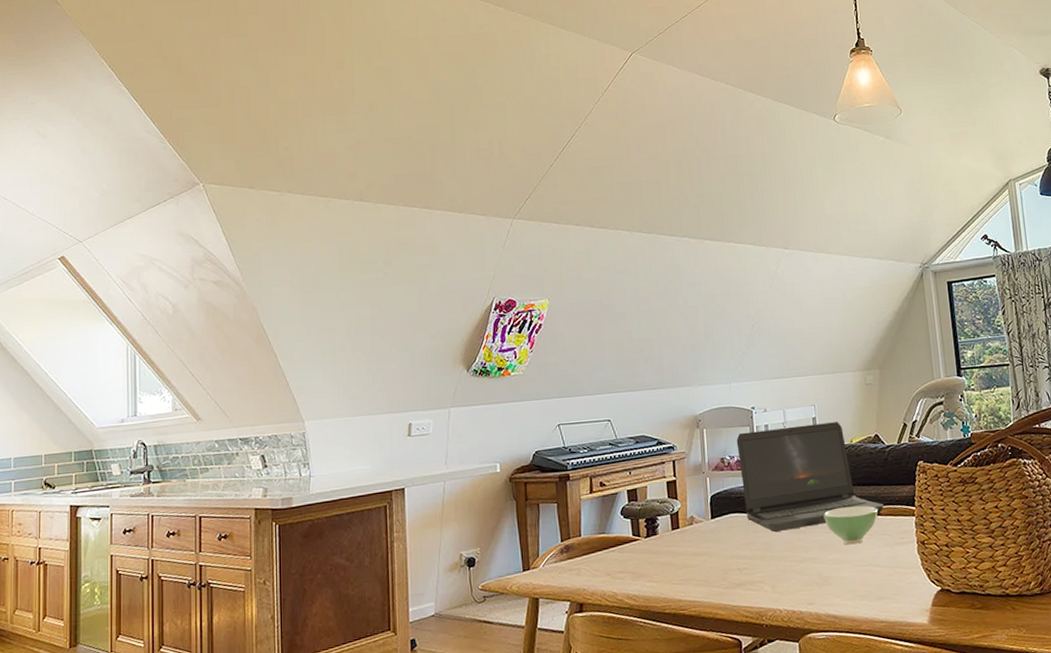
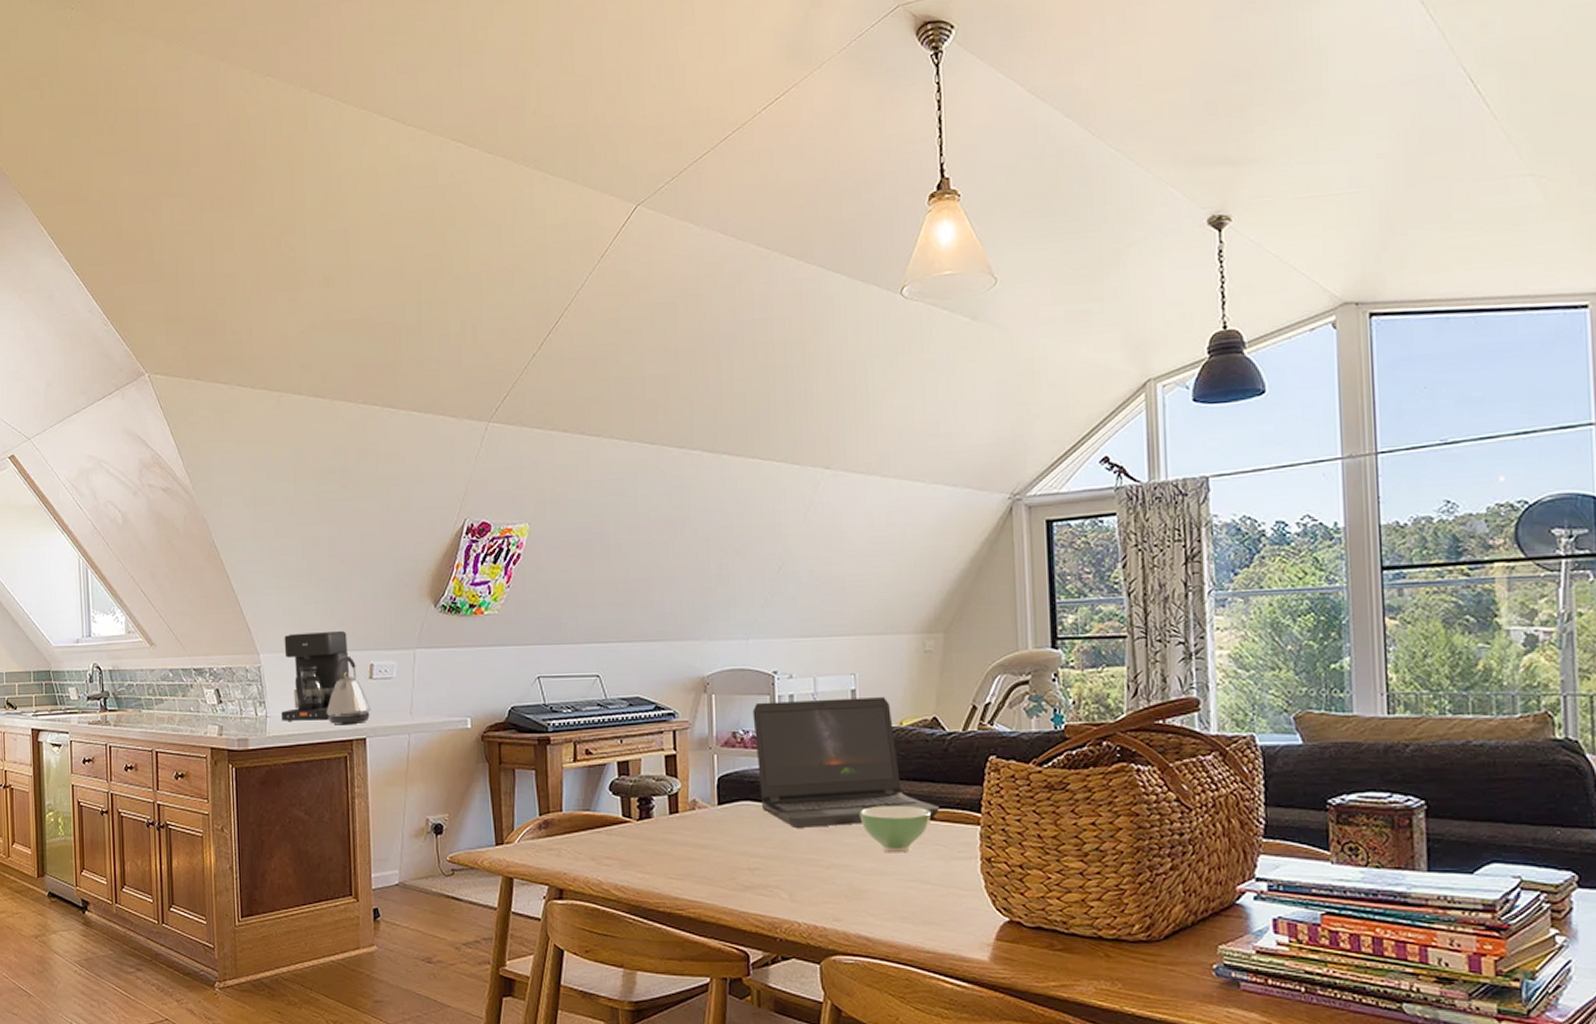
coffee maker: none [325,396,390,479] -> present [281,630,350,721]
kettle: none [367,417,409,479] -> present [326,655,371,725]

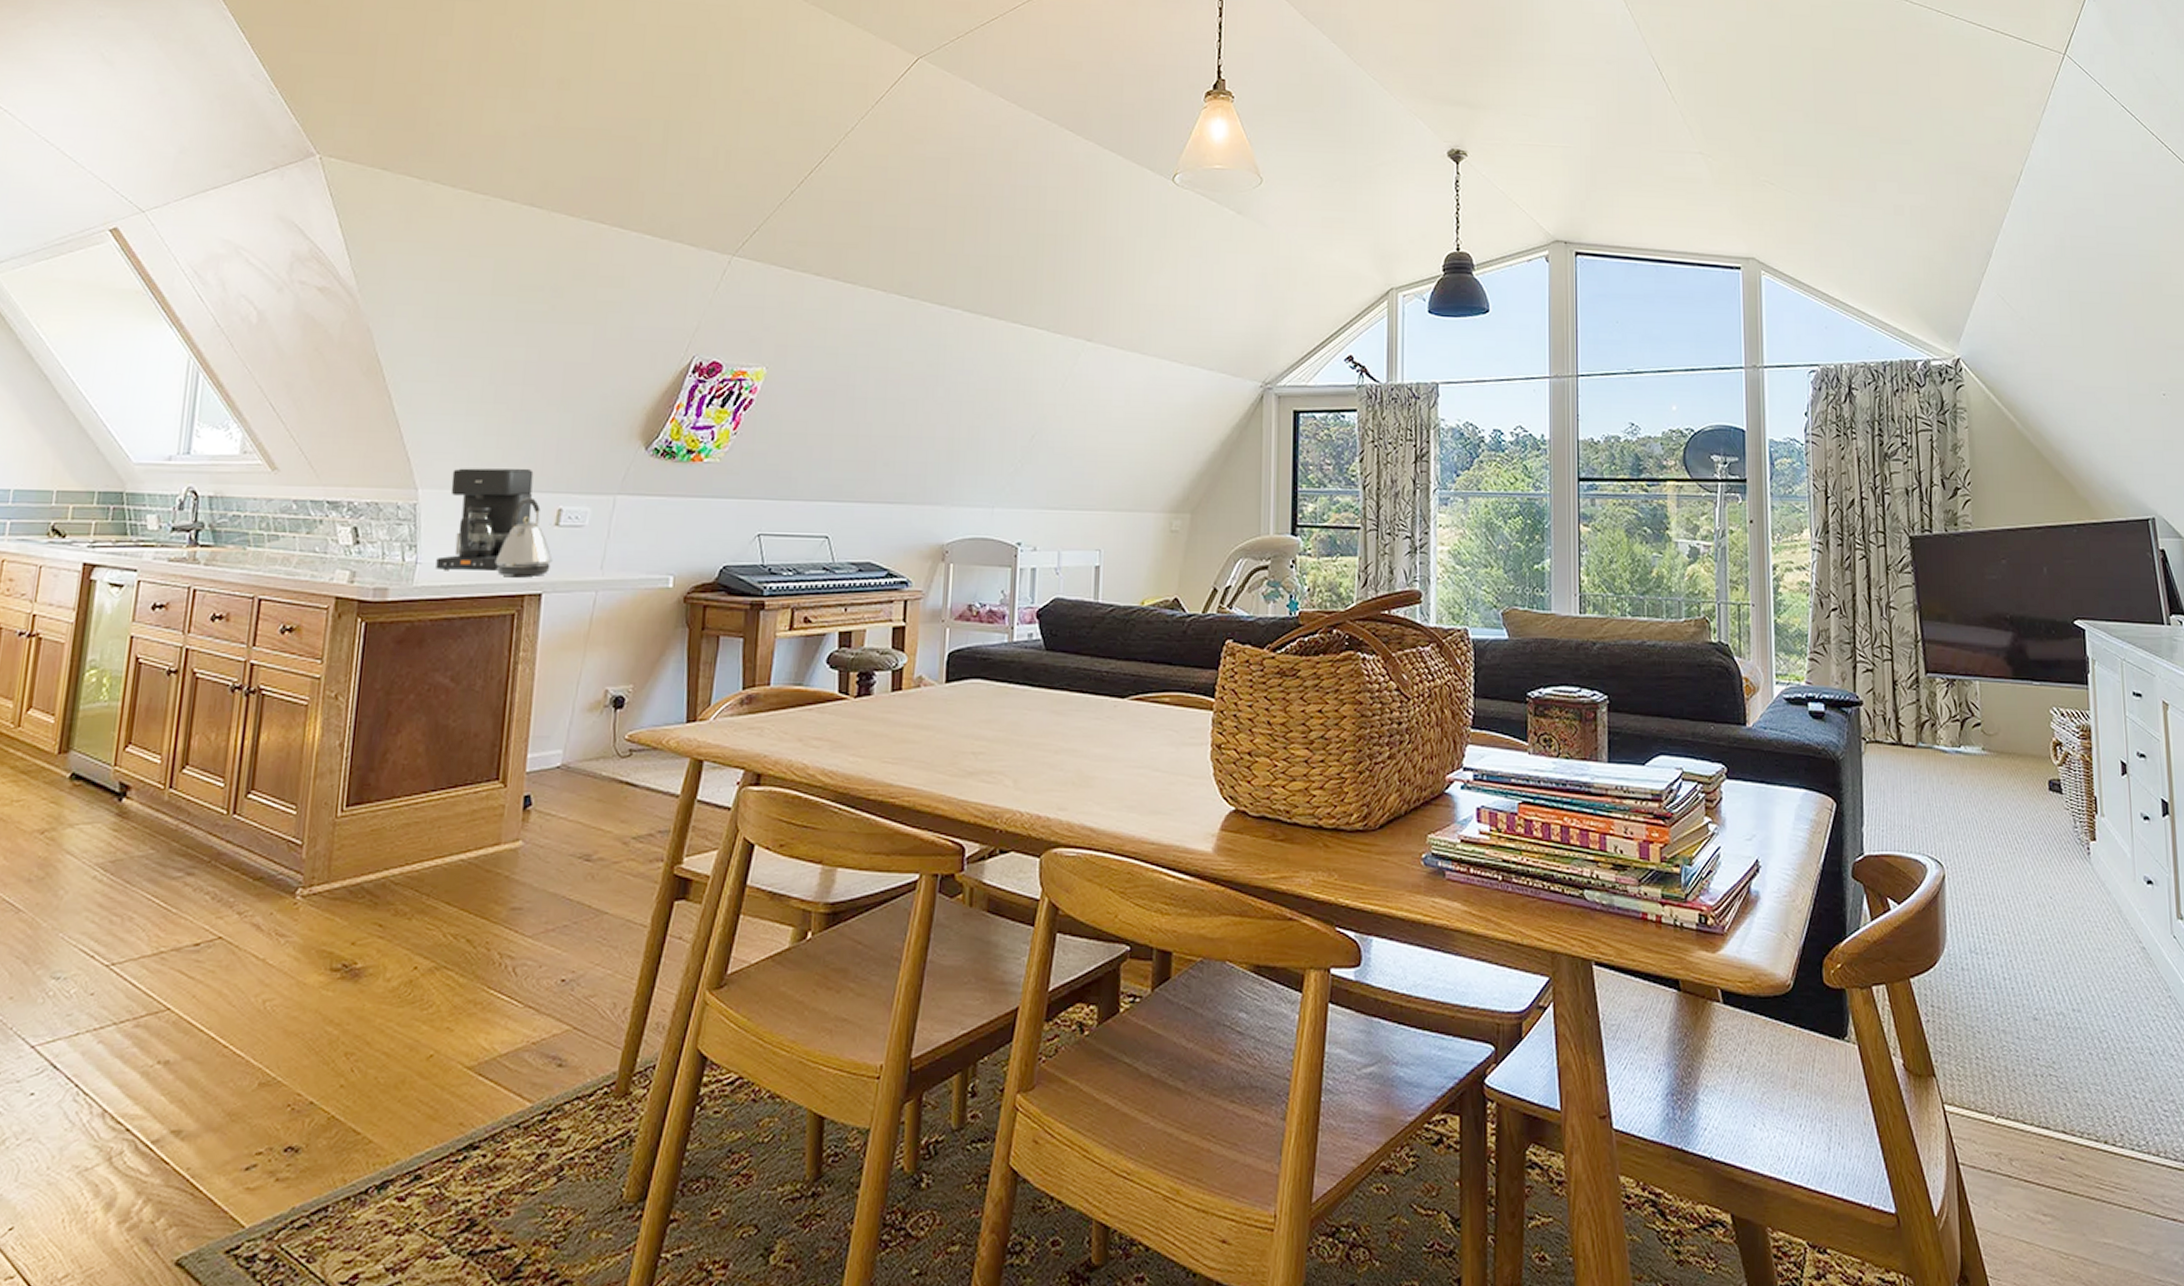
laptop computer: present [752,697,940,828] -> none [991,574,1174,709]
bowl: present [858,805,932,853] -> none [1092,687,1166,738]

